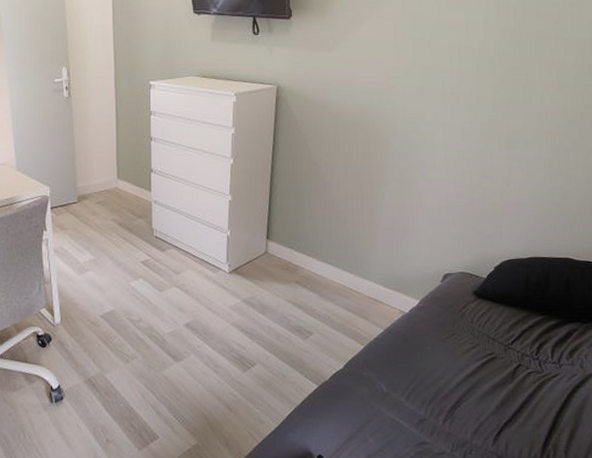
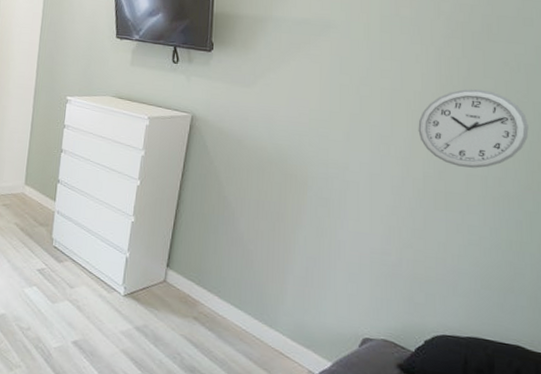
wall clock: none [482,32,574,107] -> present [418,89,529,168]

